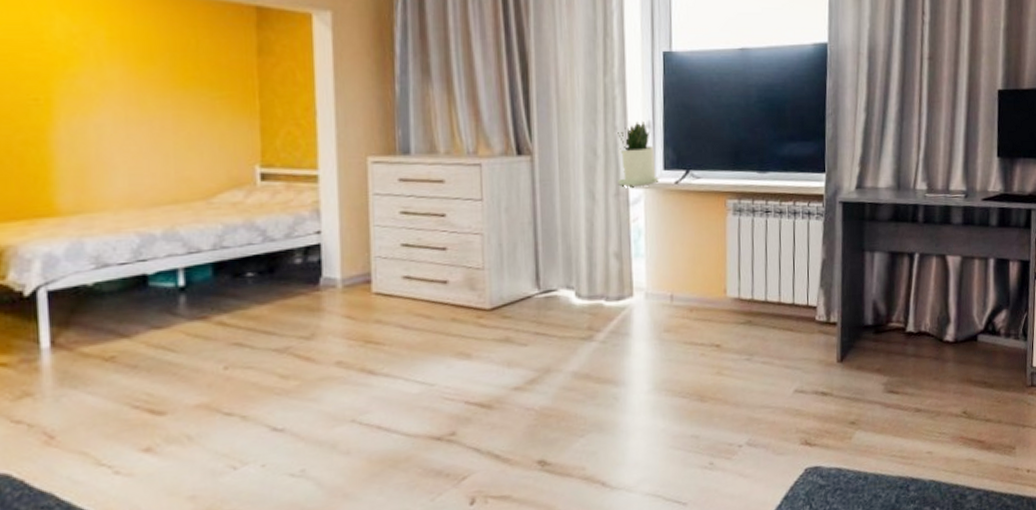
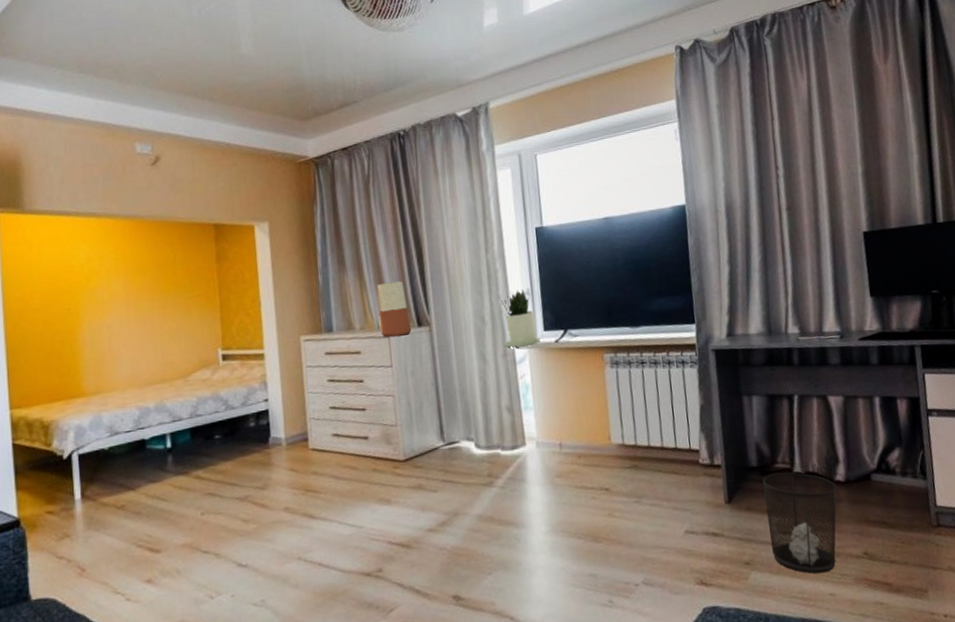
vase: none [469,100,508,166] -> present [377,281,411,338]
waste bin: none [876,331,945,432] -> present [762,472,837,574]

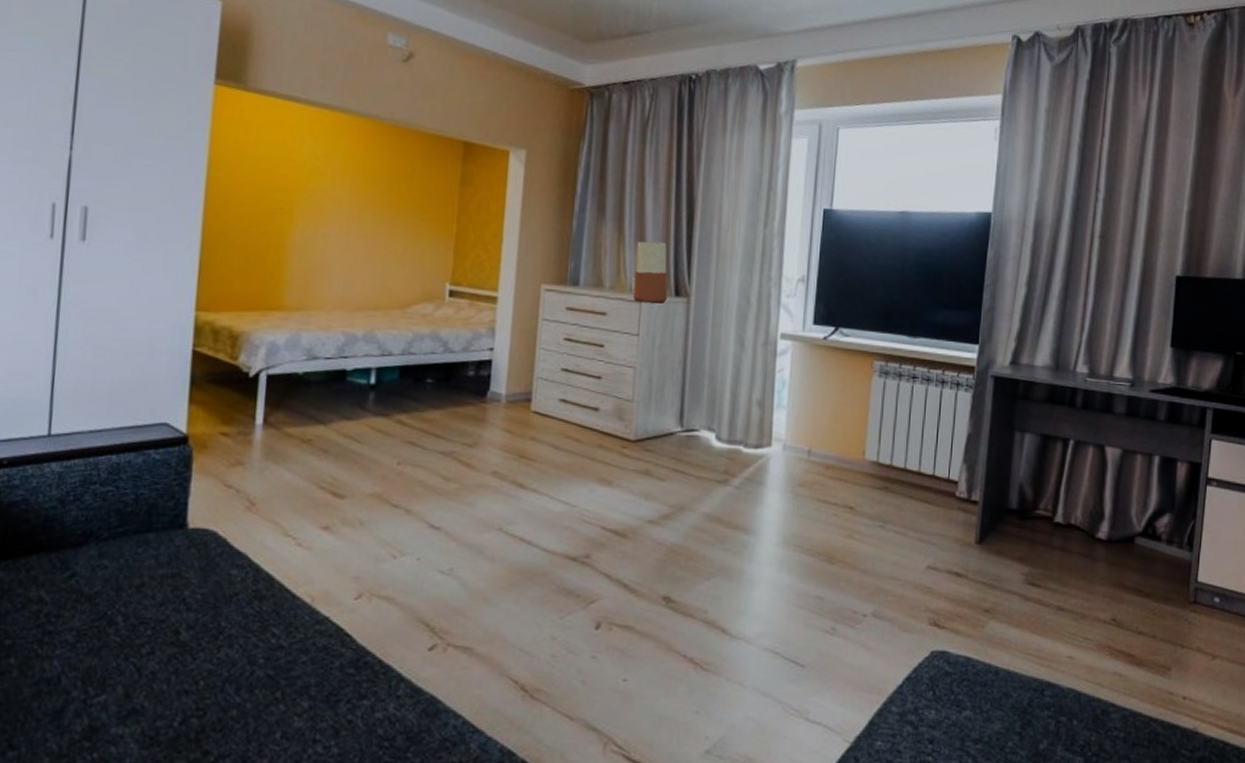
planter: present [501,290,541,348] -> none [766,275,808,338]
waste bin: present [762,472,837,574] -> none [1016,519,1097,633]

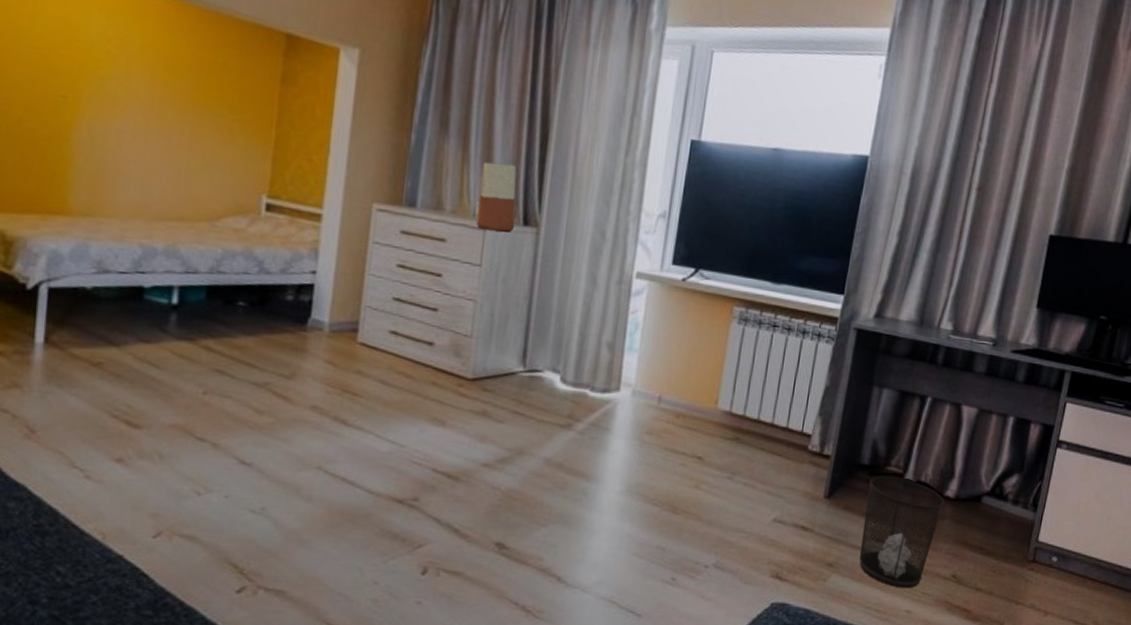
waste bin: none [1016,519,1097,633] -> present [859,475,945,588]

